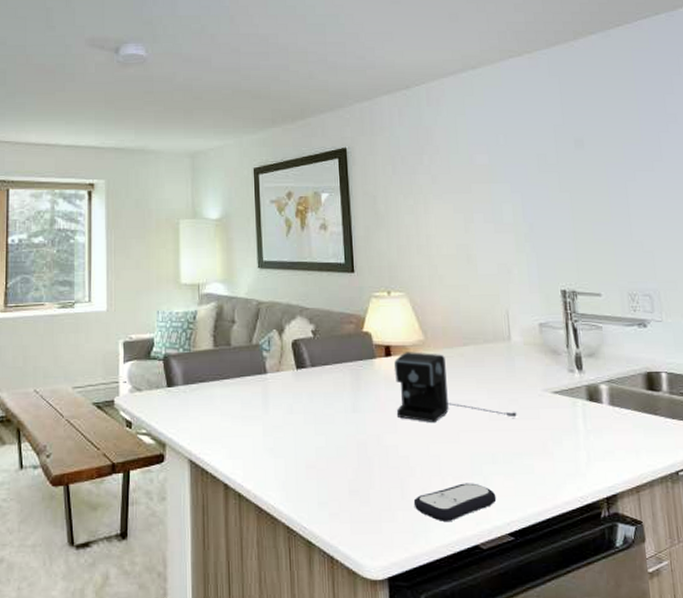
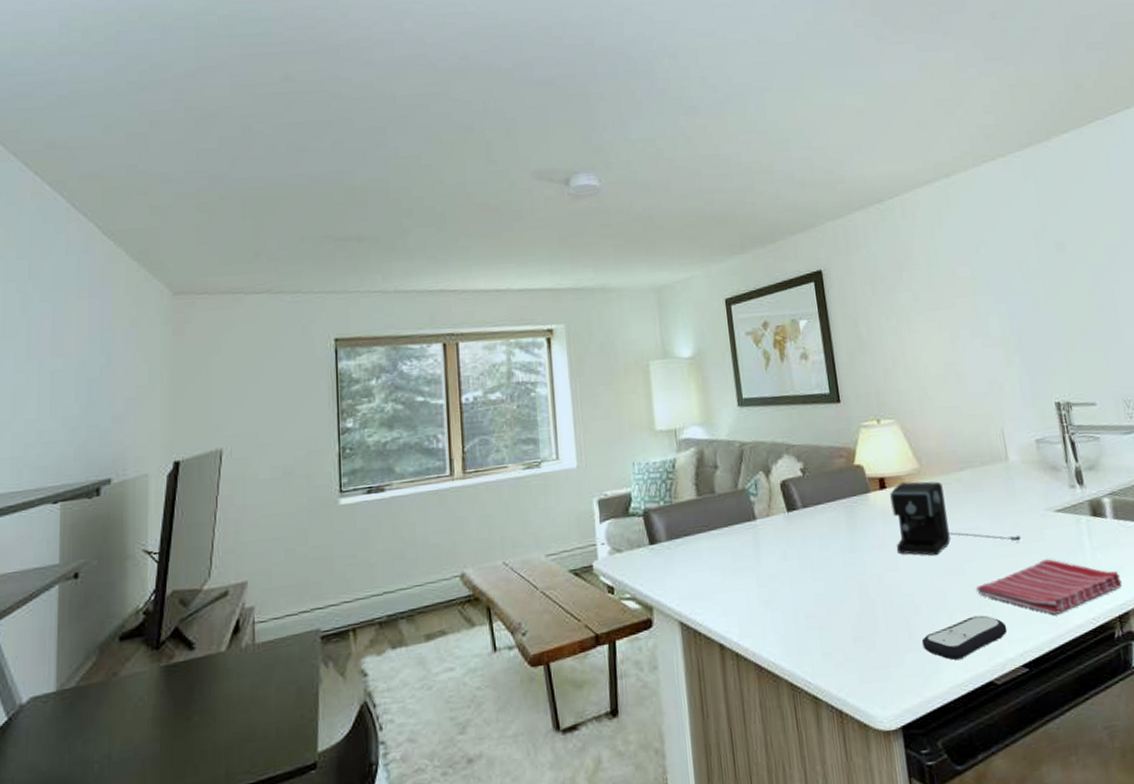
dish towel: none [470,437,613,489] -> present [976,559,1123,615]

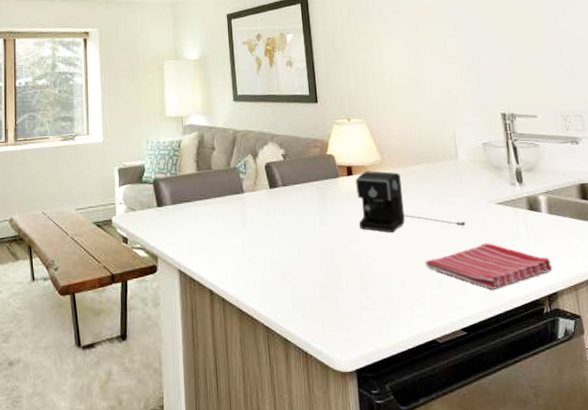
remote control: present [921,615,1007,660] -> none [376,285,450,319]

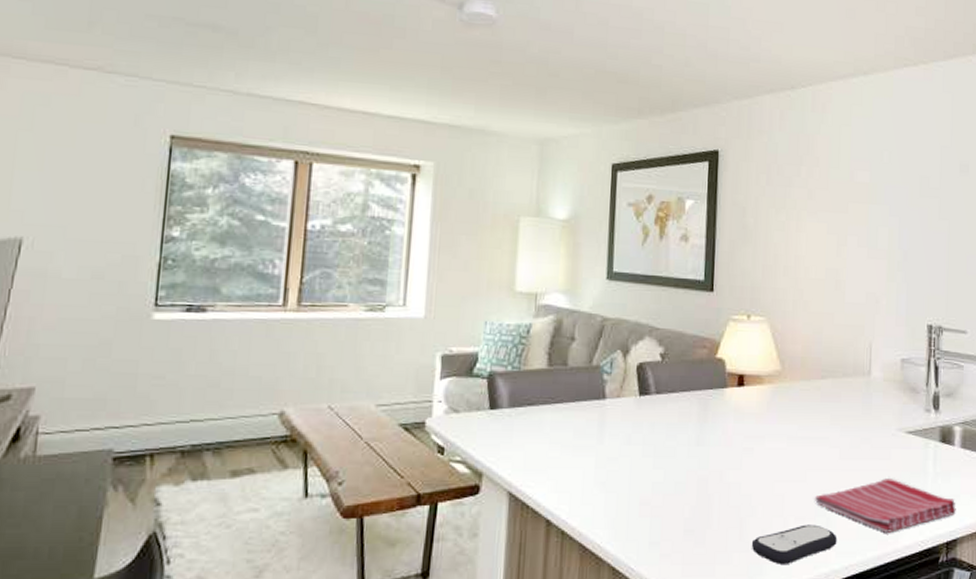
coffee maker: present [356,171,466,232] -> none [744,382,868,459]
remote control: none [376,285,450,319] -> present [751,524,837,564]

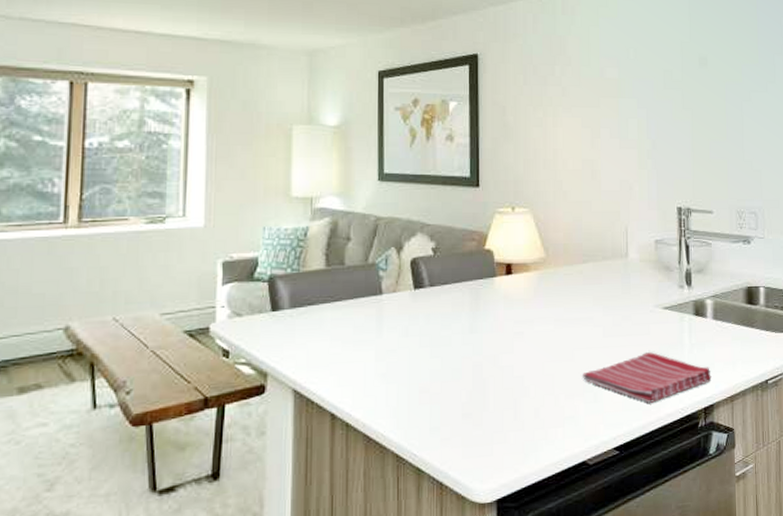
remote control: present [751,524,837,564] -> none [526,400,605,440]

